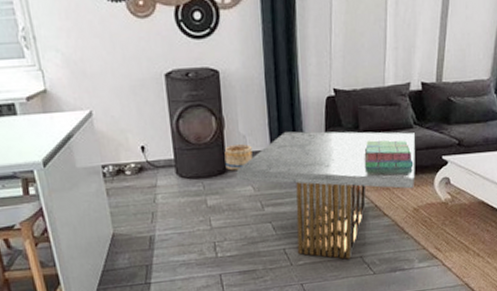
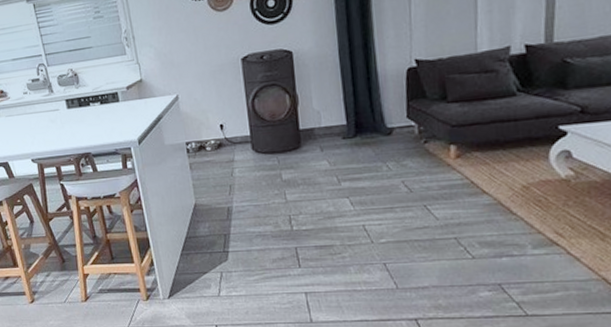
basket: present [224,144,253,171] -> none [298,119,328,146]
coffee table: present [236,131,415,259] -> none [311,100,522,240]
stack of books: present [364,139,414,169] -> none [454,108,520,142]

